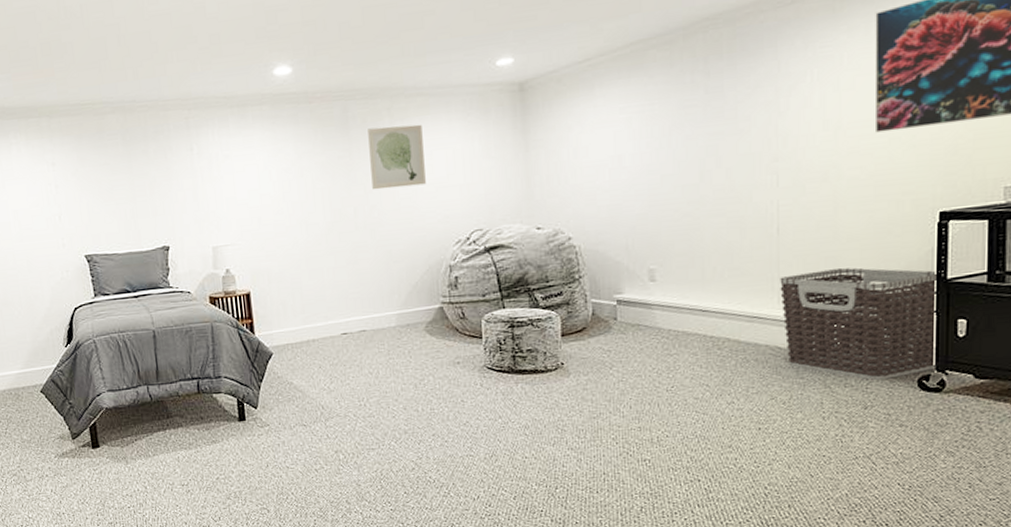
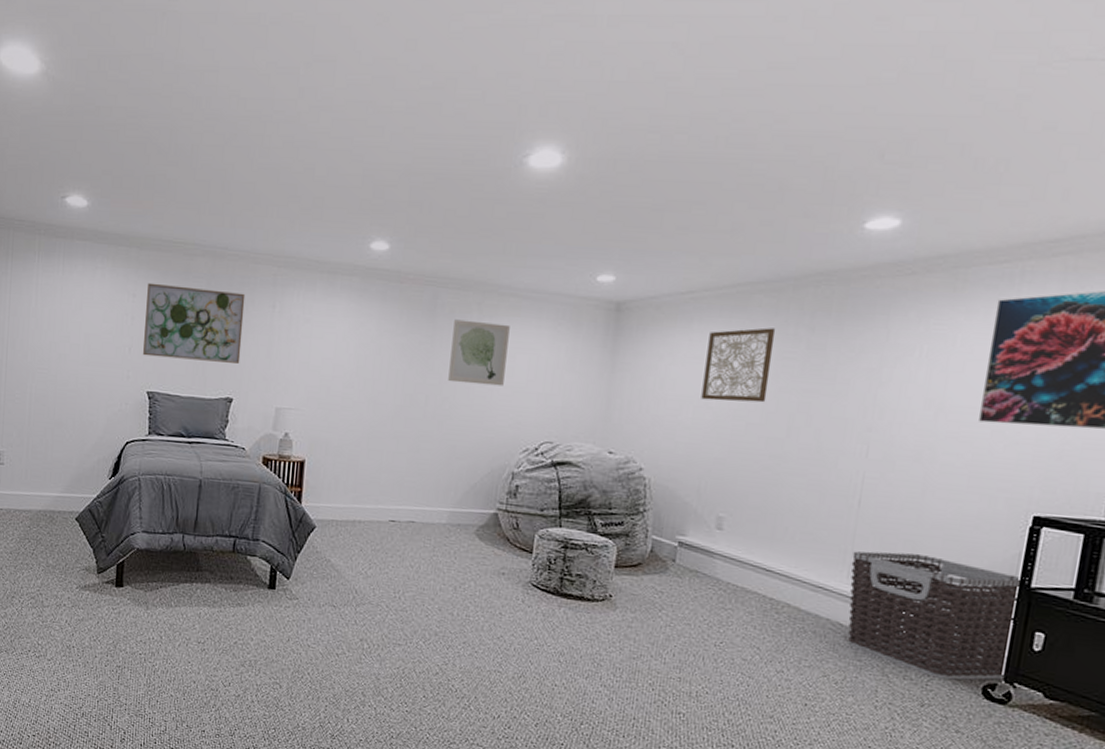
wall art: none [65,142,170,221] -> present [143,282,246,364]
wall art: none [612,80,676,161] -> present [701,327,776,403]

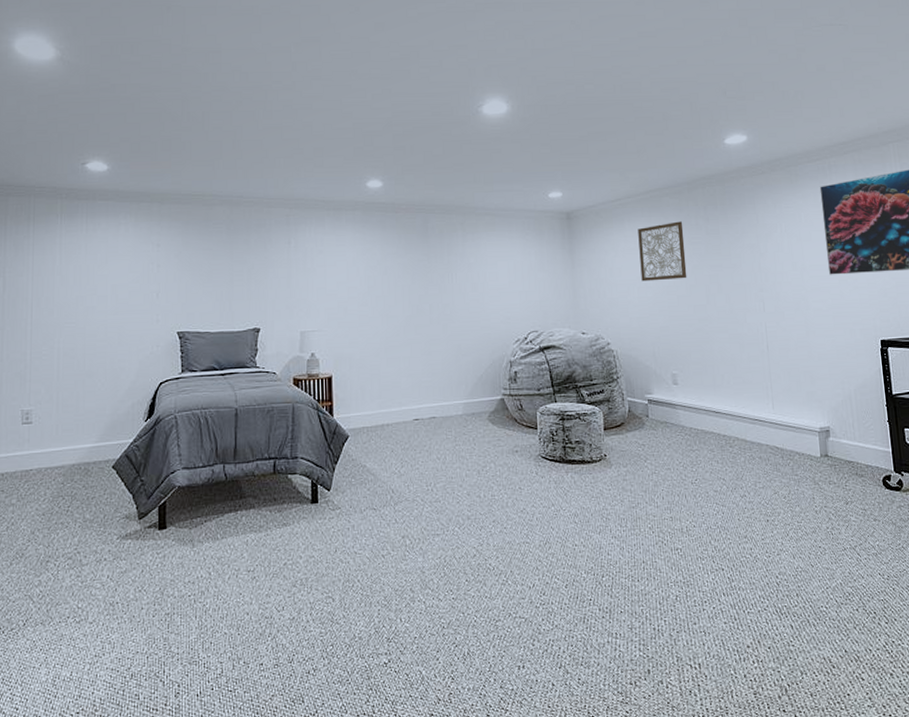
wall art: present [143,282,246,364] -> none [171,232,264,299]
wall art: present [448,319,510,386] -> none [444,238,491,291]
clothes hamper: present [848,551,1024,680] -> none [772,381,894,478]

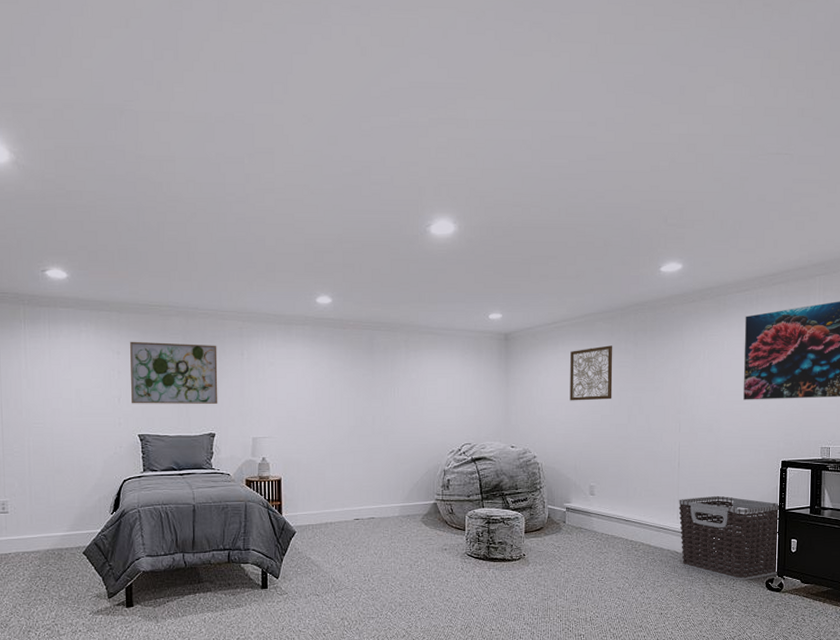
wall art: none [171,232,264,299] -> present [130,341,218,404]
clothes hamper: none [772,381,894,478] -> present [678,495,781,580]

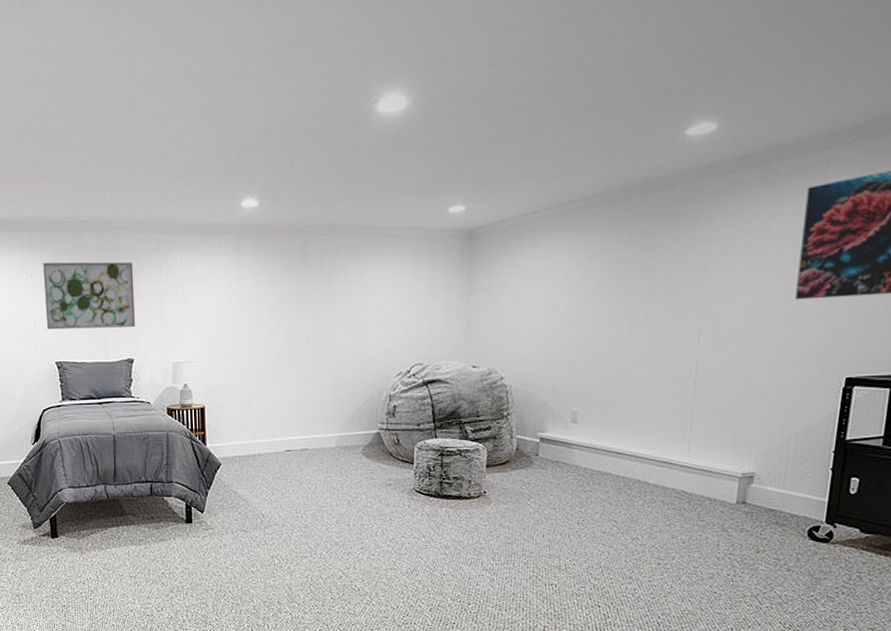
wall art: present [570,345,613,401] -> none [550,237,612,309]
clothes hamper: present [678,495,781,580] -> none [690,422,840,527]

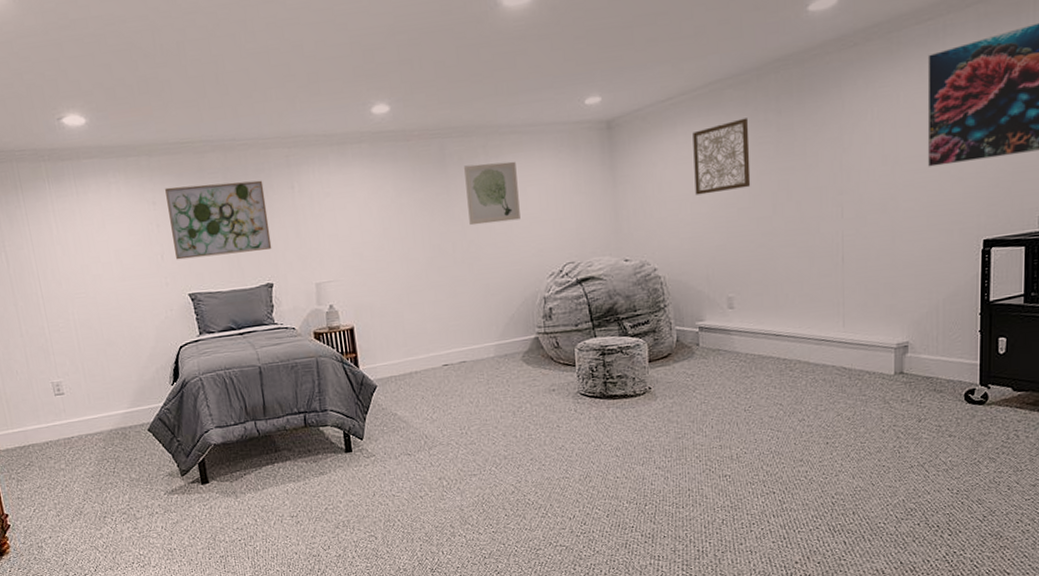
wall art: none [324,262,375,321] -> present [464,161,521,226]
wall art: none [550,237,612,309] -> present [693,118,751,196]

